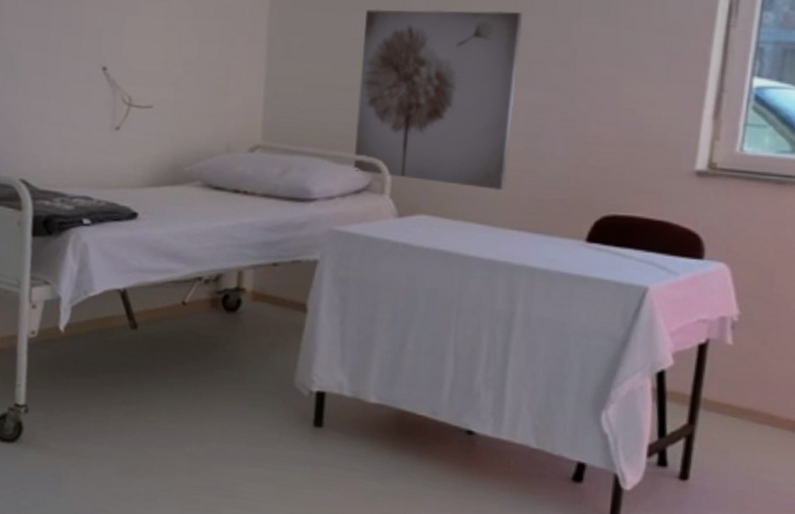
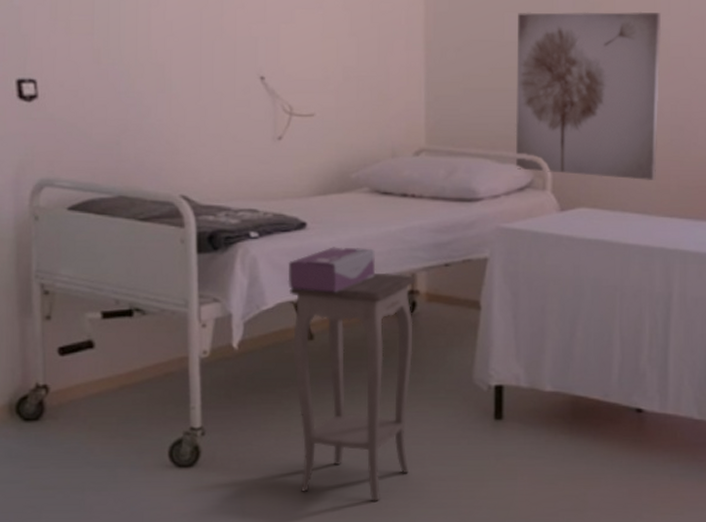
accent table: none [115,267,243,497] -> present [289,272,416,503]
tissue box: none [116,238,203,283] -> present [288,247,376,292]

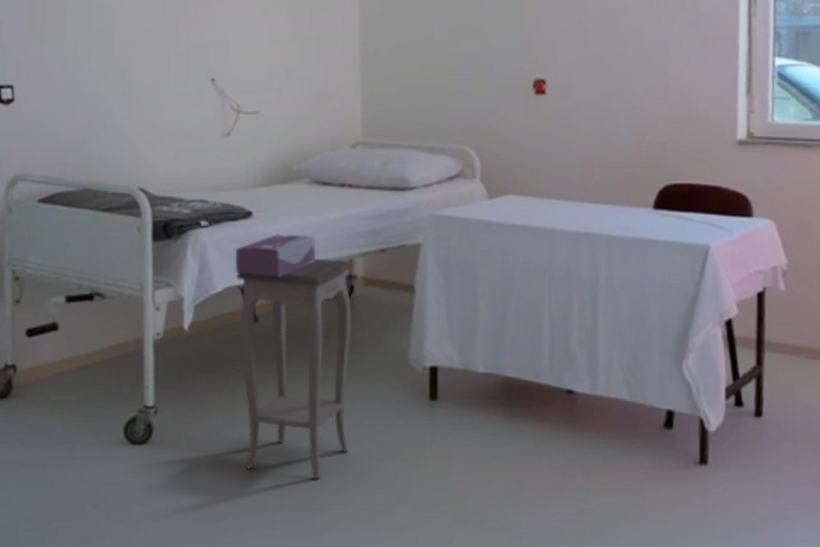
wall art: present [515,11,662,181] -> none [445,11,581,169]

